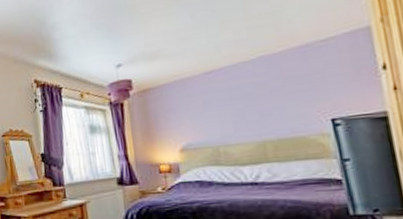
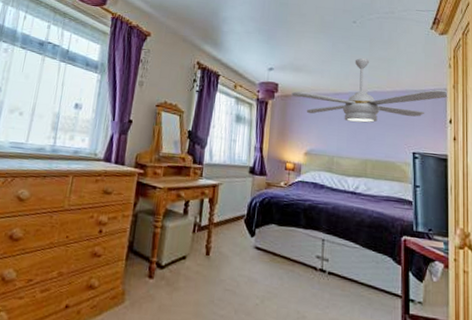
ceiling fan: none [149,18,375,105] -> present [291,58,448,123]

